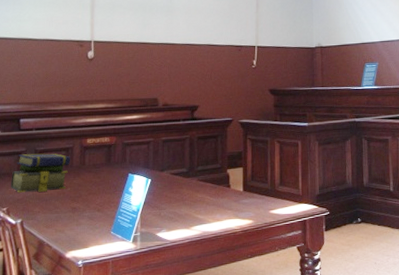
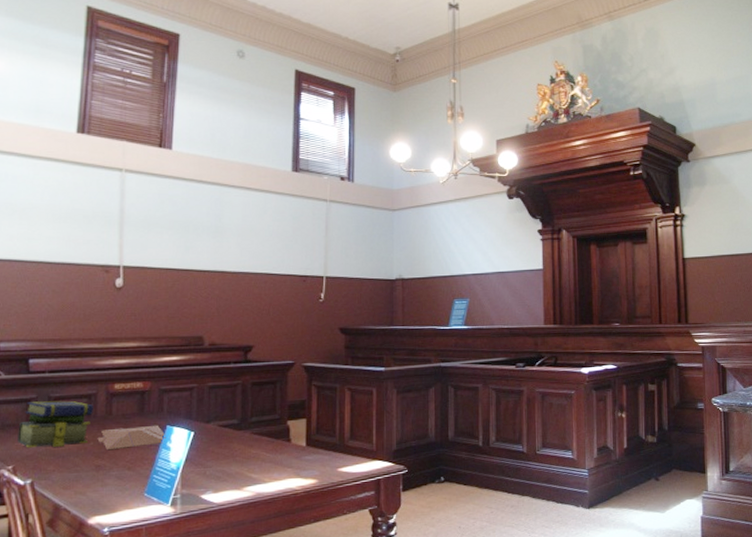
papers: none [73,173,129,195] -> present [97,425,166,451]

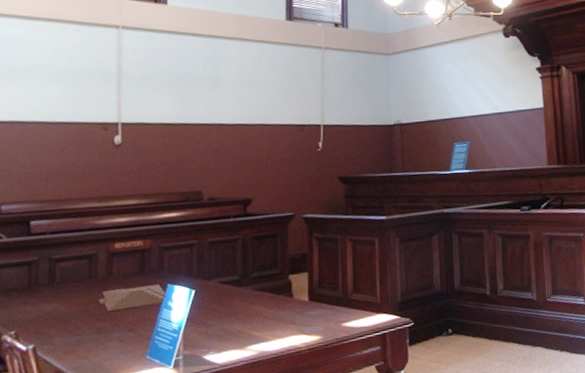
stack of books: present [18,401,93,448] -> none [20,262,94,312]

